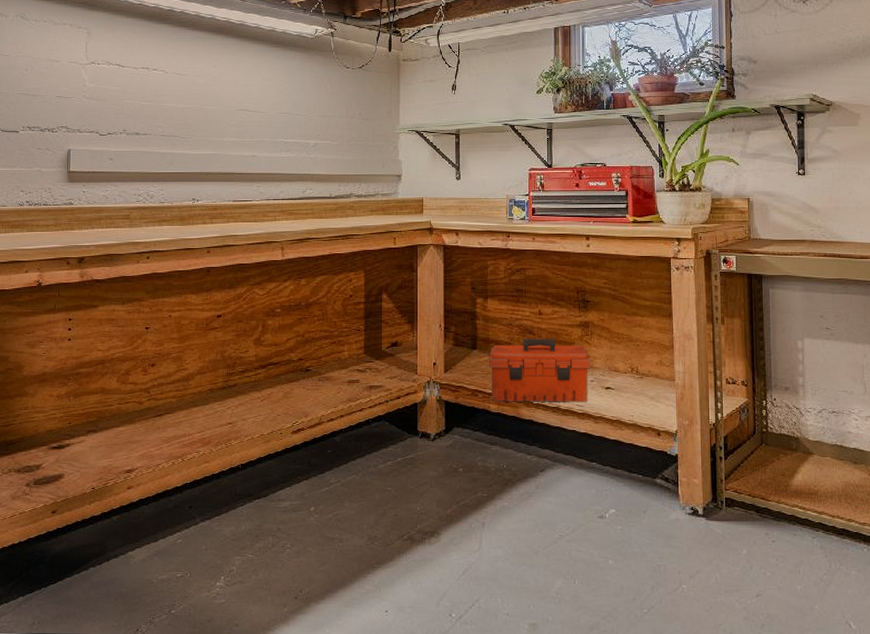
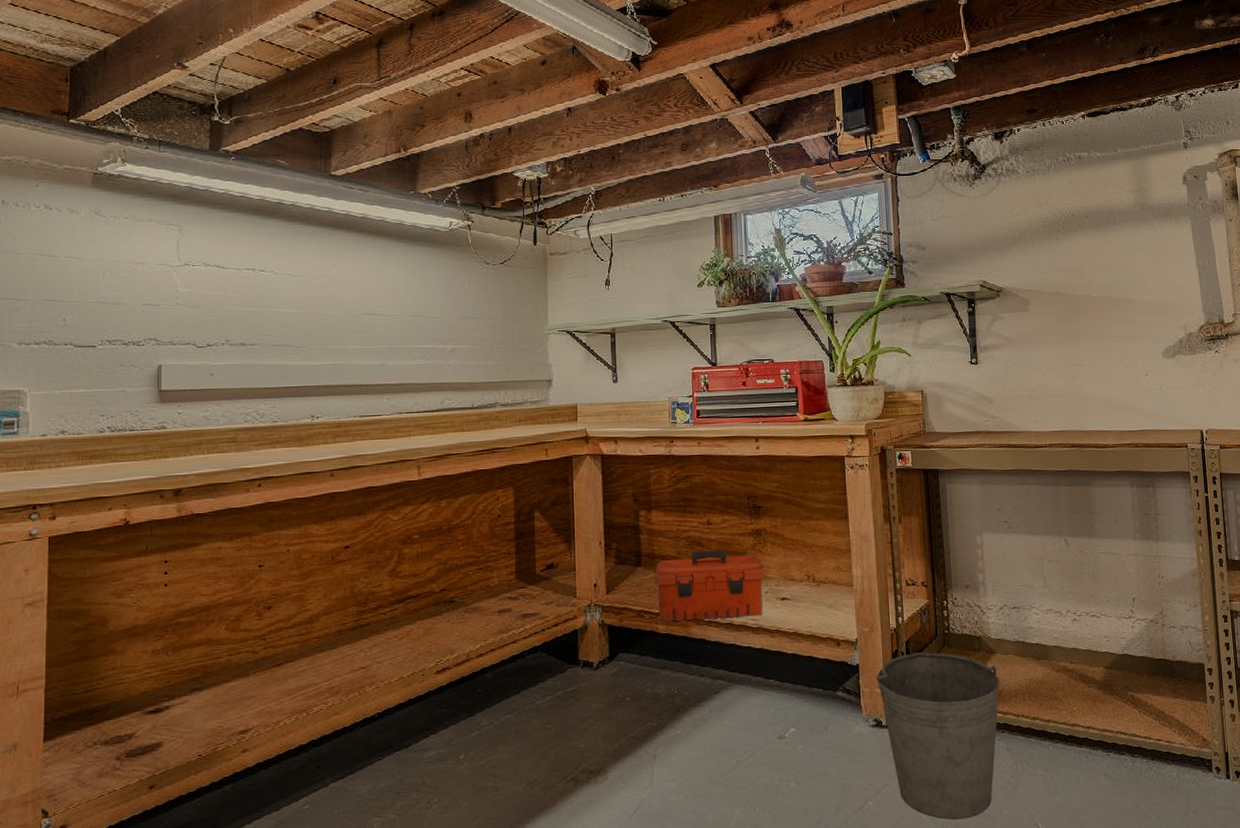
bucket: none [694,447,817,609] -> present [876,652,1001,819]

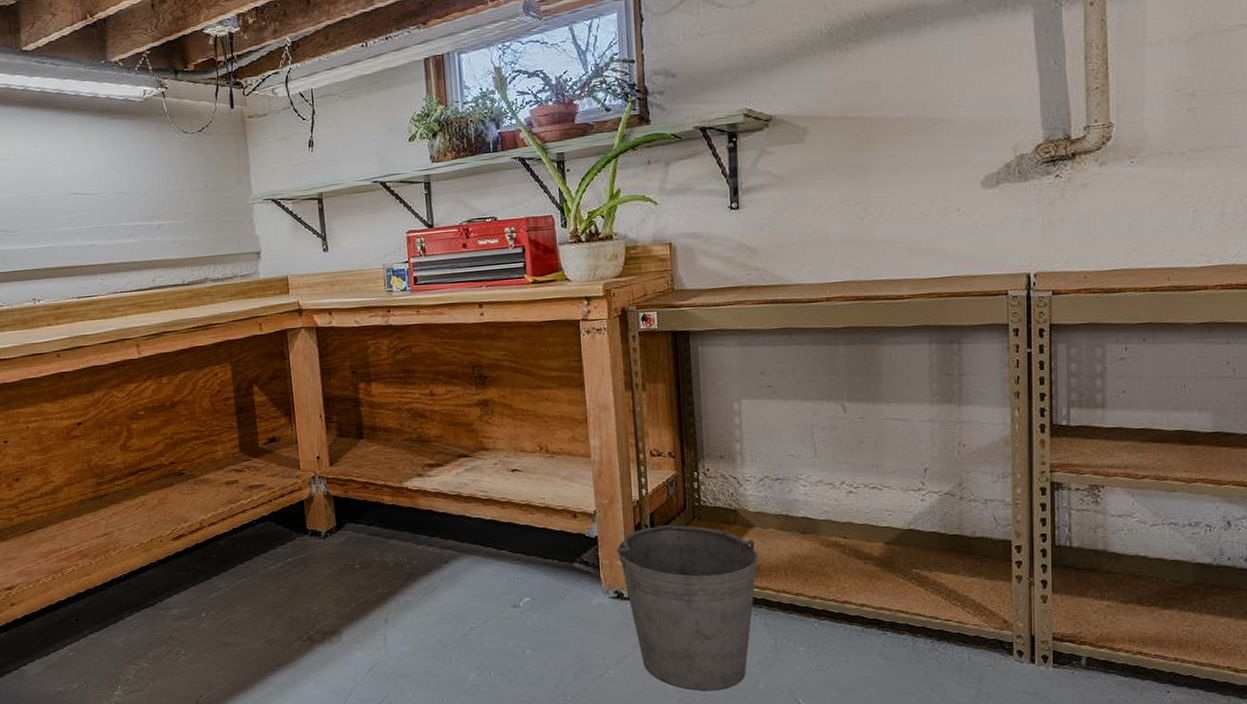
toolbox: present [655,550,765,622] -> none [378,421,494,494]

